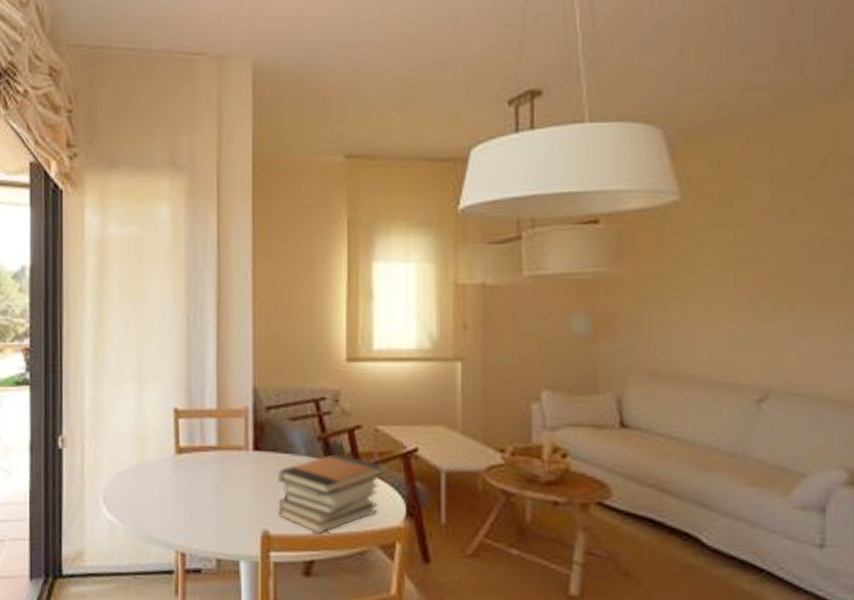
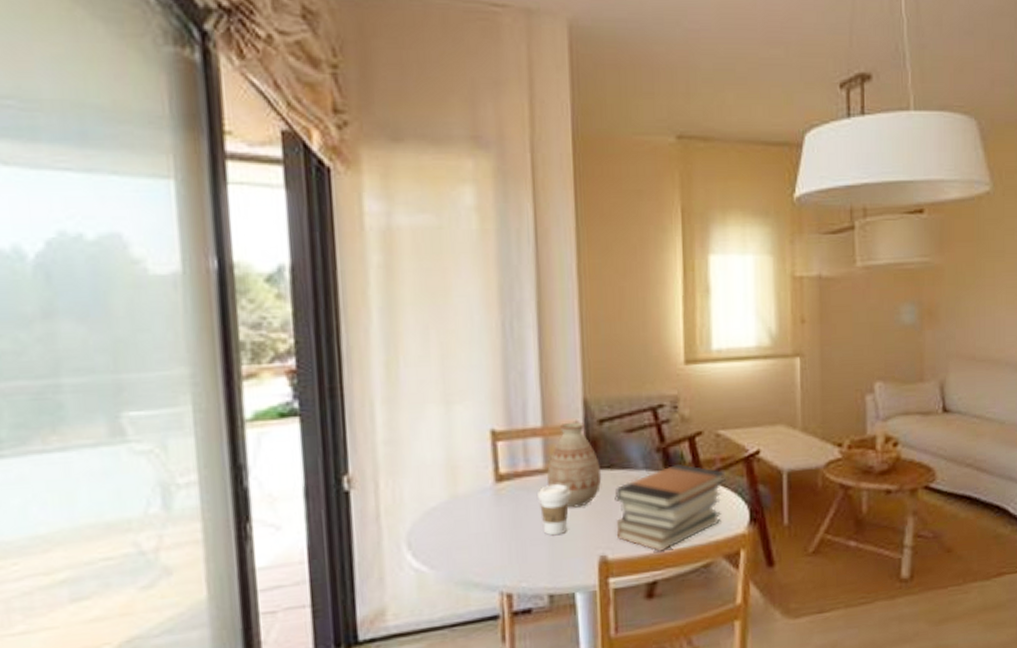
coffee cup: none [210,461,240,507] -> present [536,484,571,536]
vase: none [219,407,267,484] -> present [546,422,602,508]

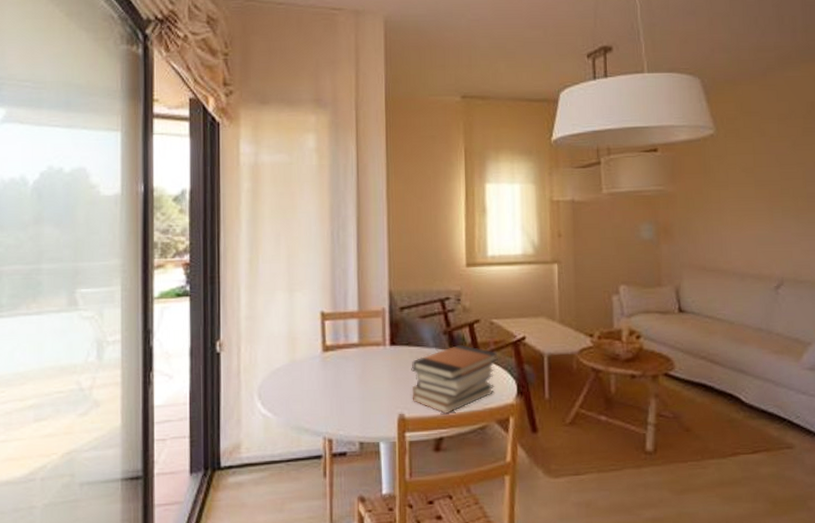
coffee cup: present [536,484,571,536] -> none [352,356,378,396]
vase: present [546,422,602,508] -> none [360,308,402,375]

